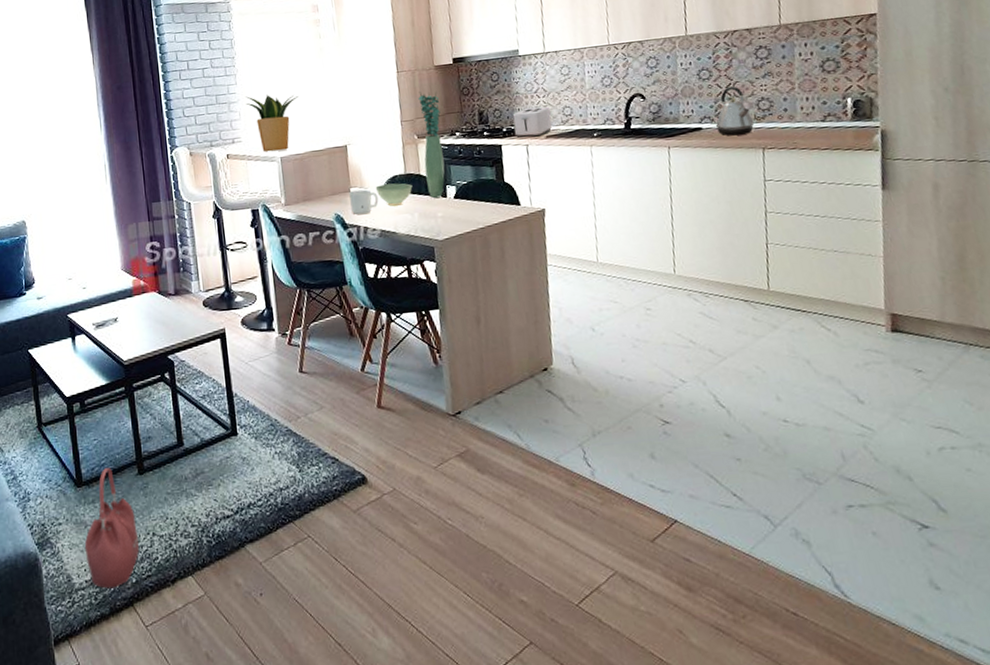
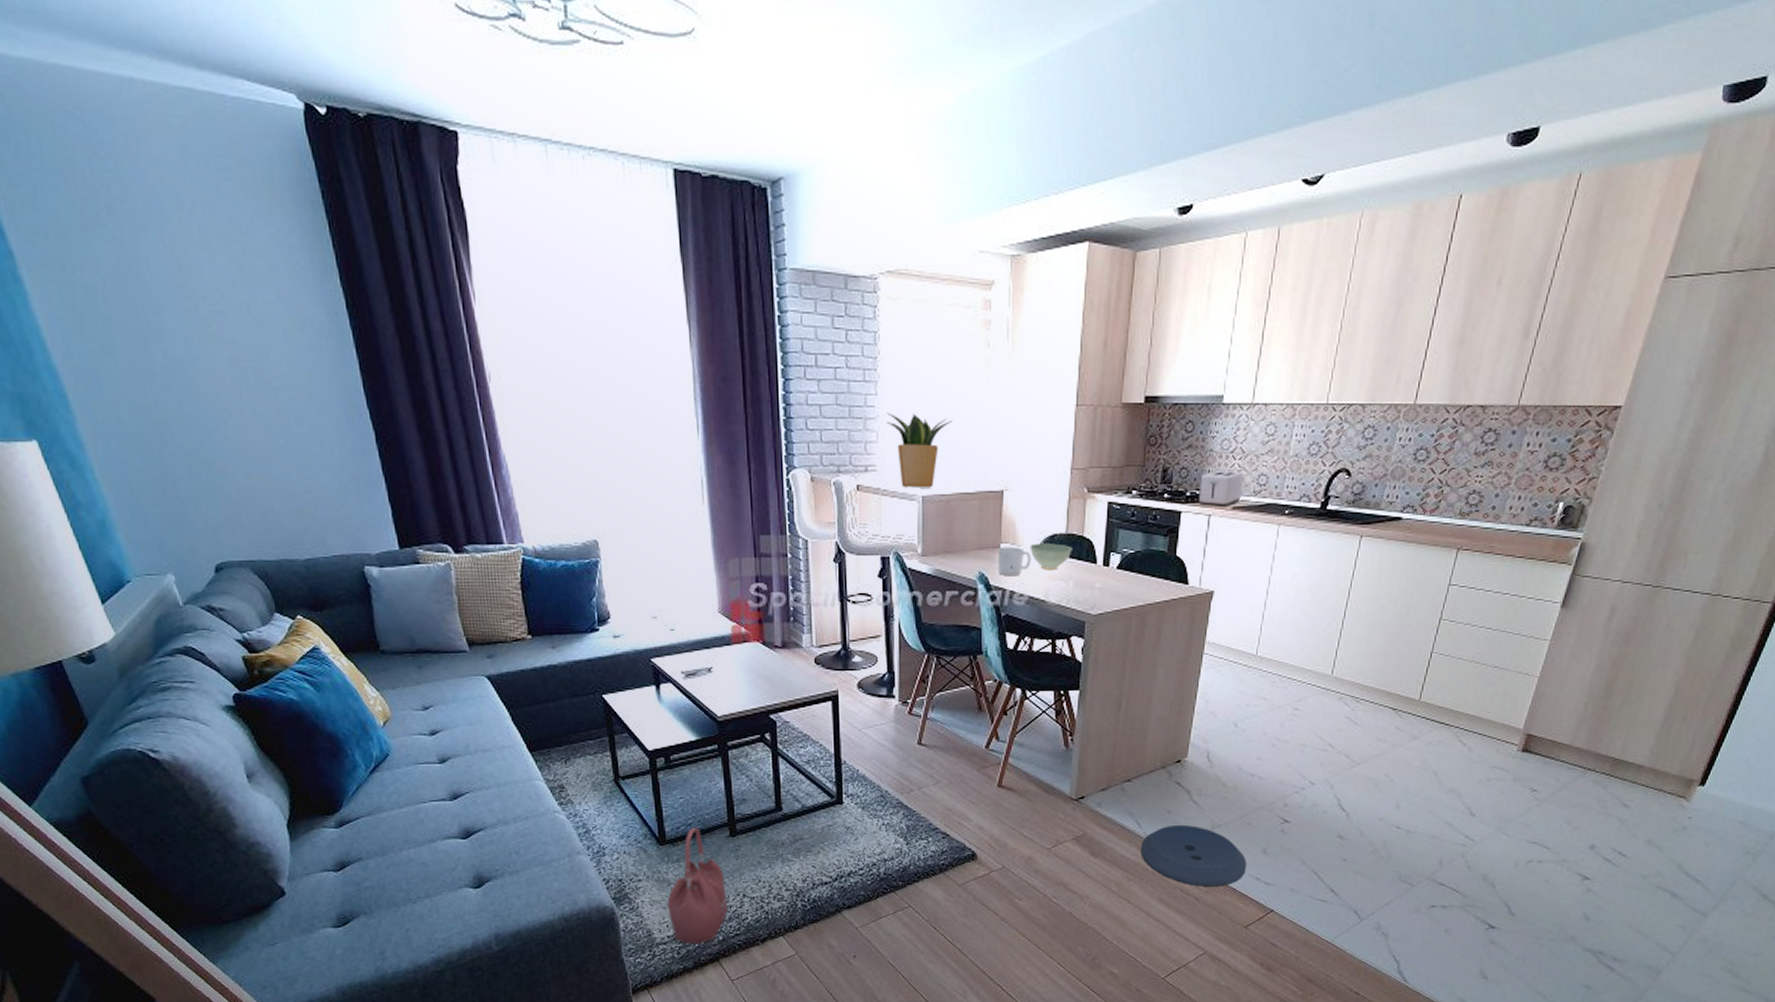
vase: present [418,92,445,199] -> none [1089,434,1121,567]
robot vacuum: none [525,433,638,499] -> present [1140,824,1246,887]
kettle: present [715,86,755,136] -> none [1416,473,1458,531]

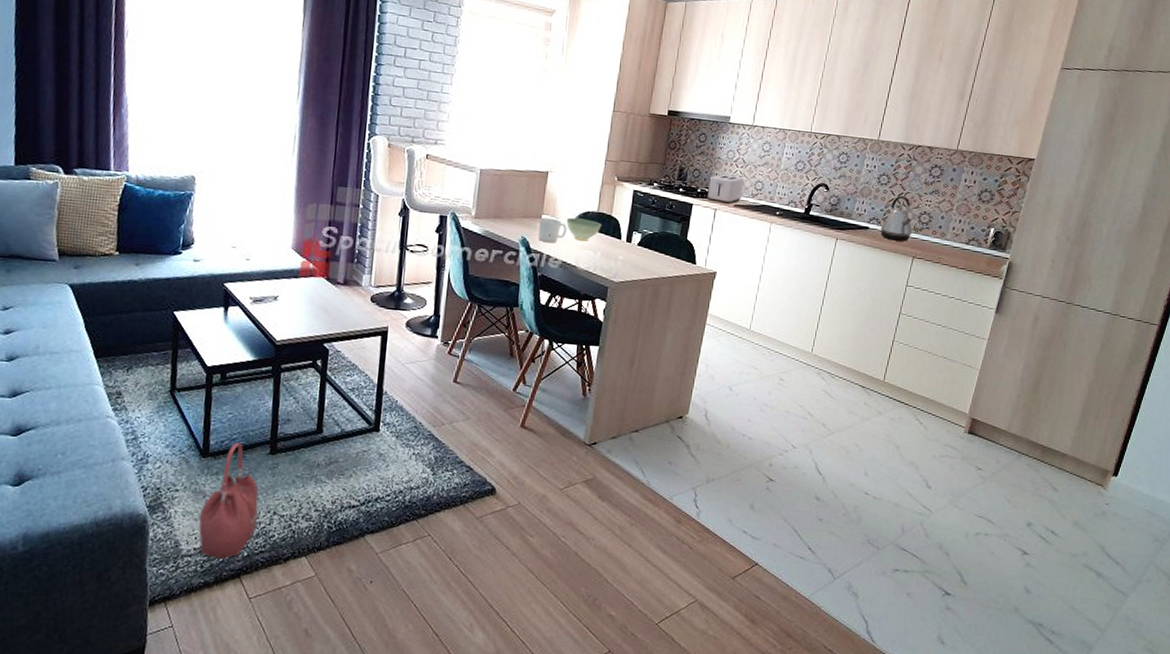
potted plant: present [886,412,953,488] -> none [457,99,512,163]
robot vacuum: present [1140,824,1246,887] -> none [643,475,736,537]
kettle: none [1416,473,1458,531] -> present [880,195,913,242]

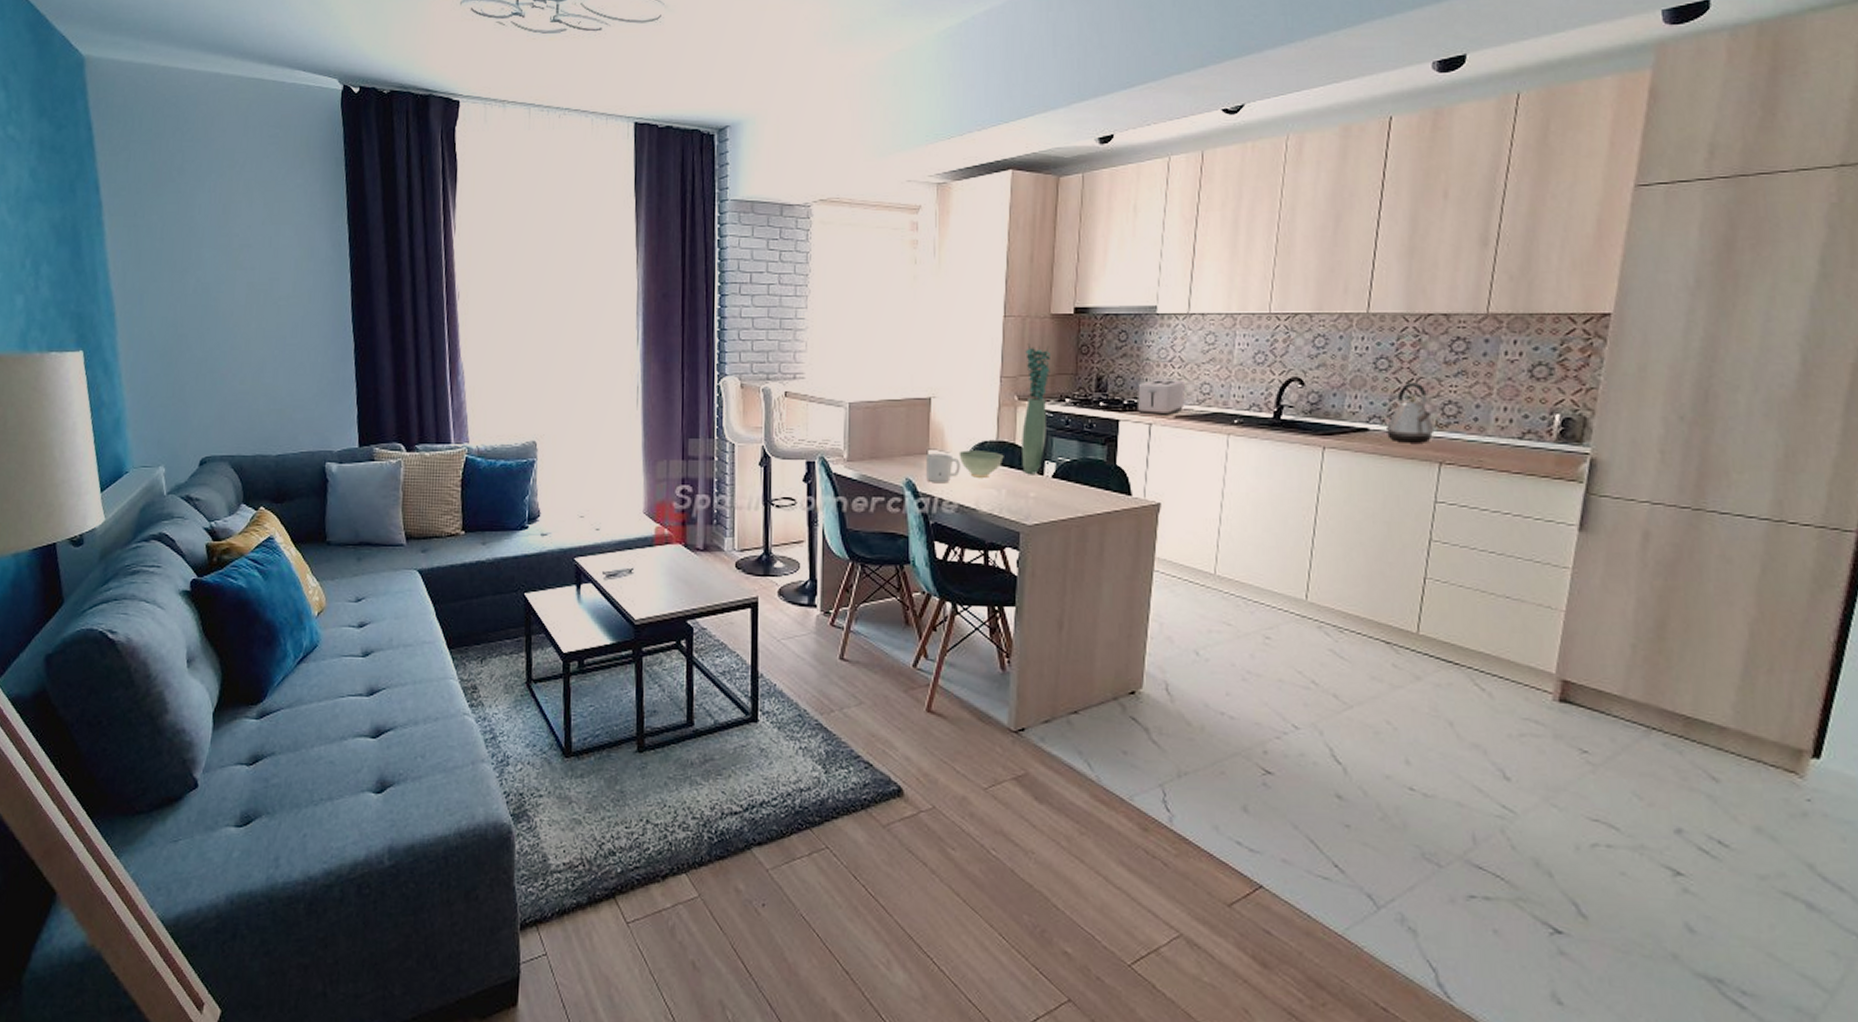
handbag: present [199,443,259,559] -> none [566,740,629,876]
vase: none [615,135,647,242] -> present [1022,343,1052,475]

